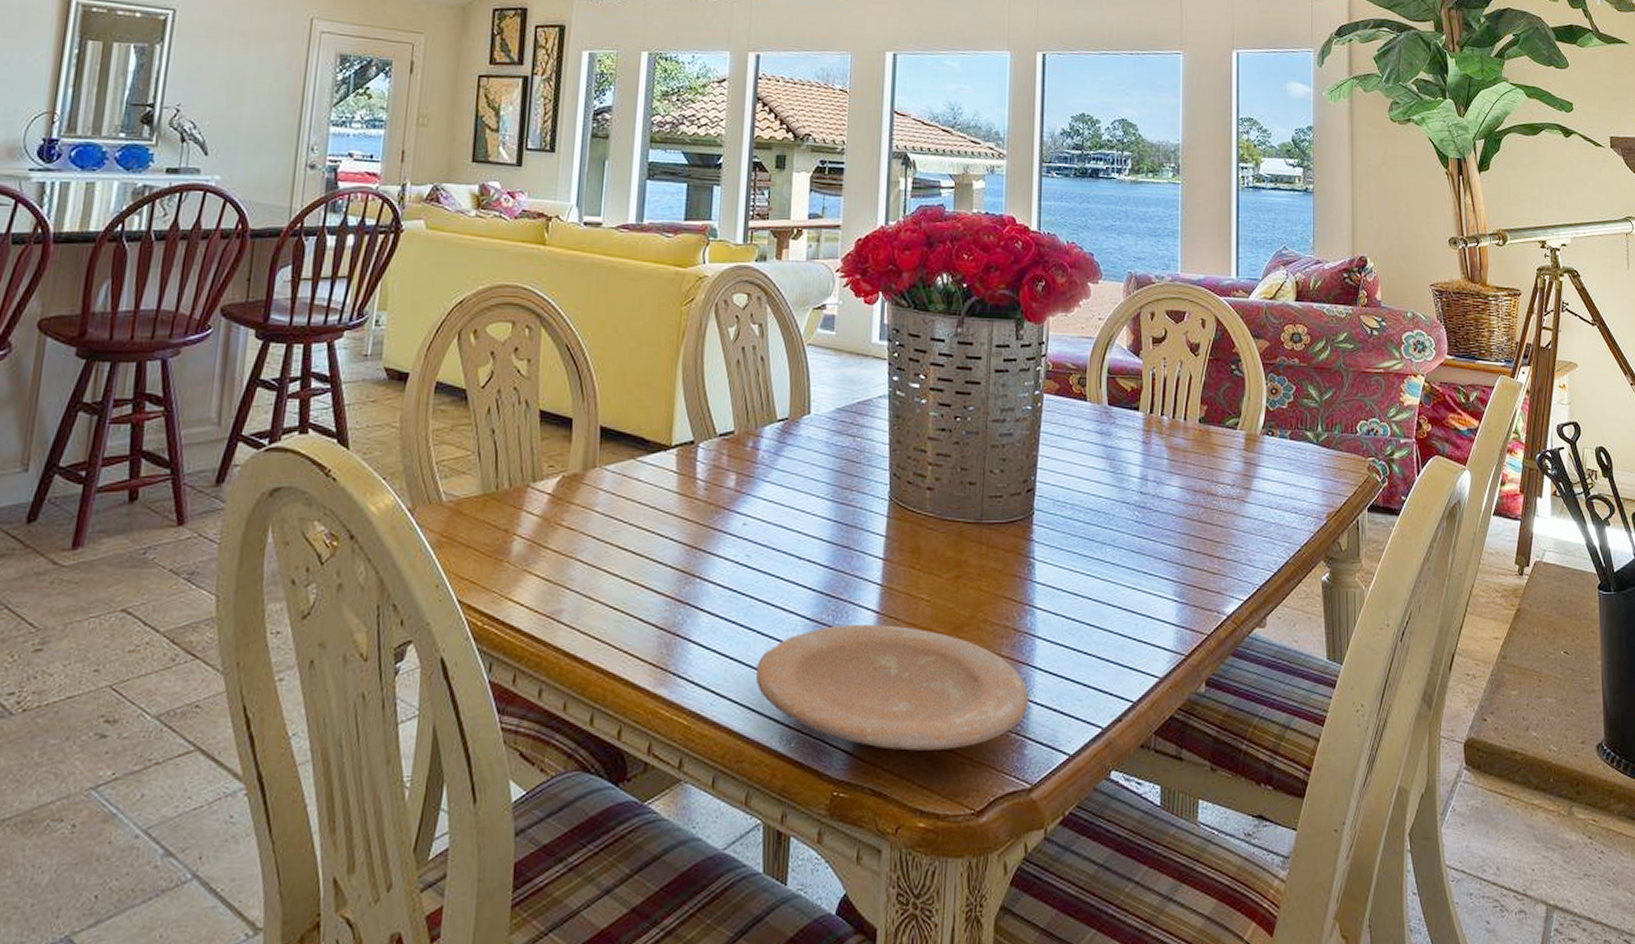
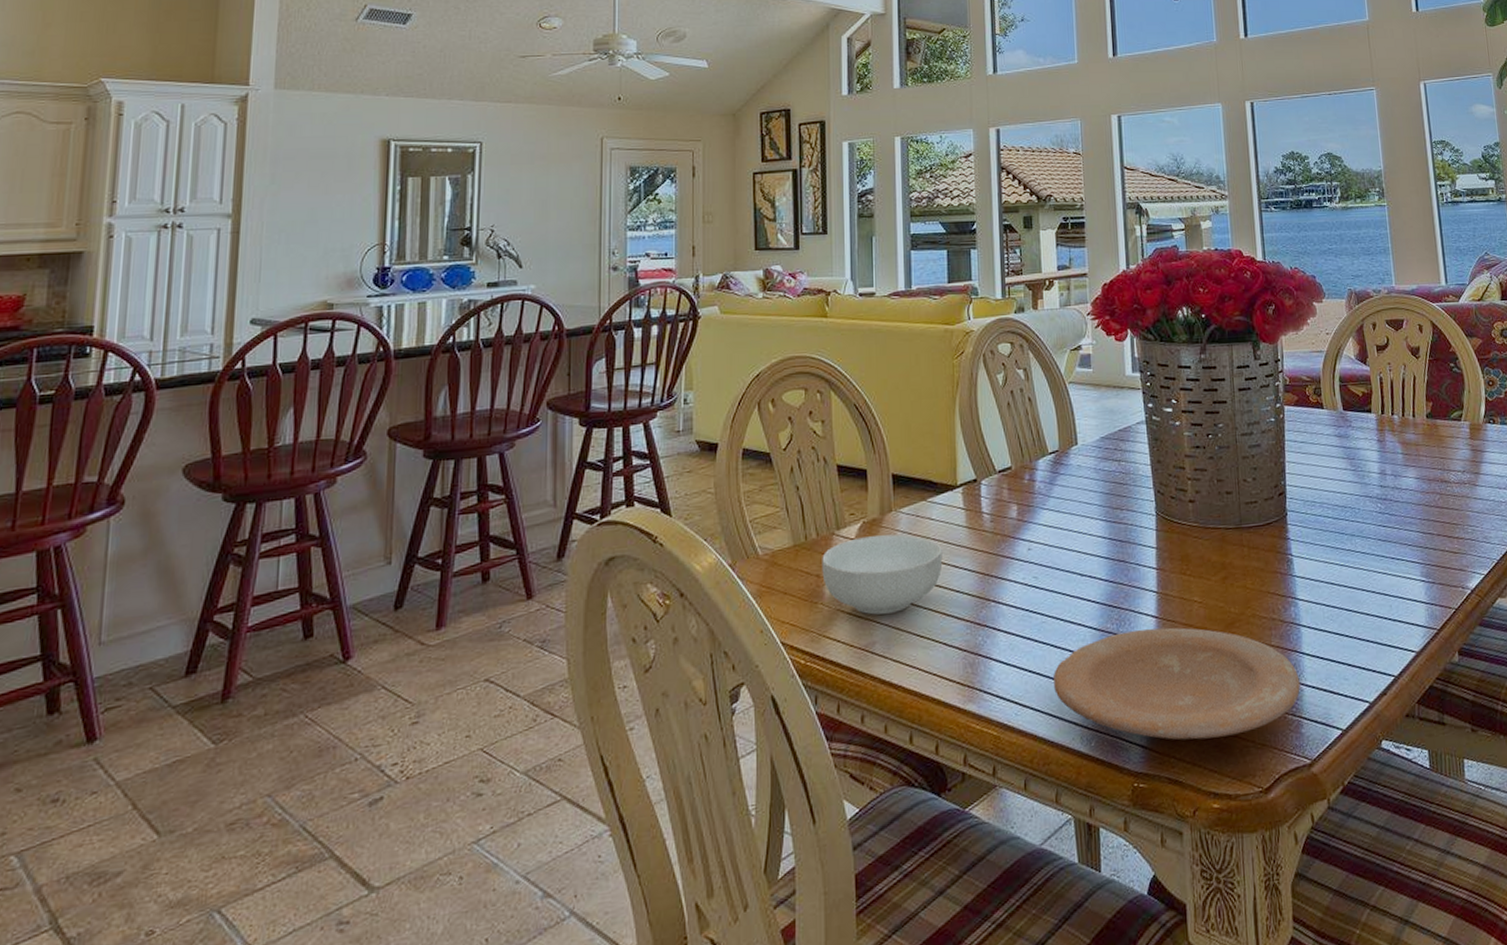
cereal bowl: none [511,493,648,580] -> present [822,534,943,615]

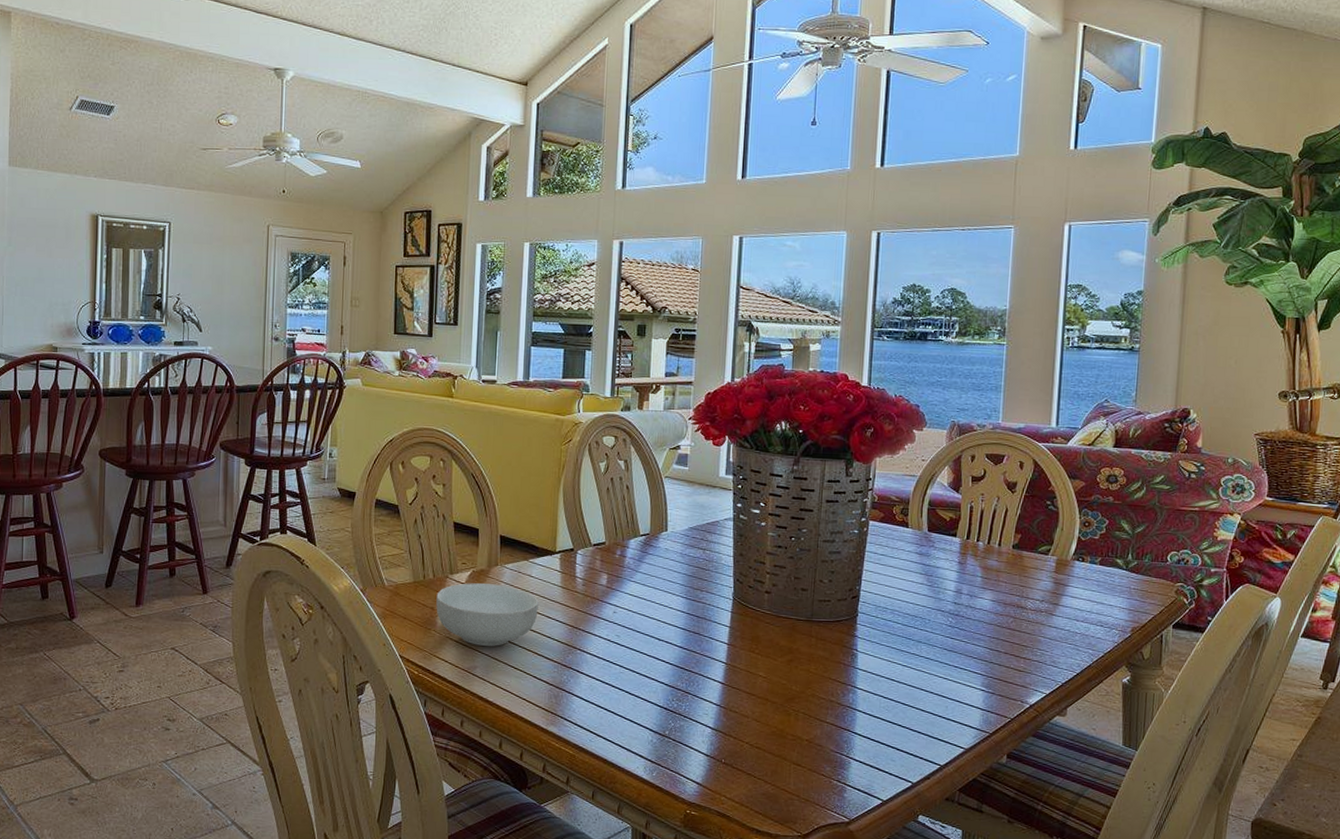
plate: present [1054,627,1300,740] -> none [625,691,849,788]

